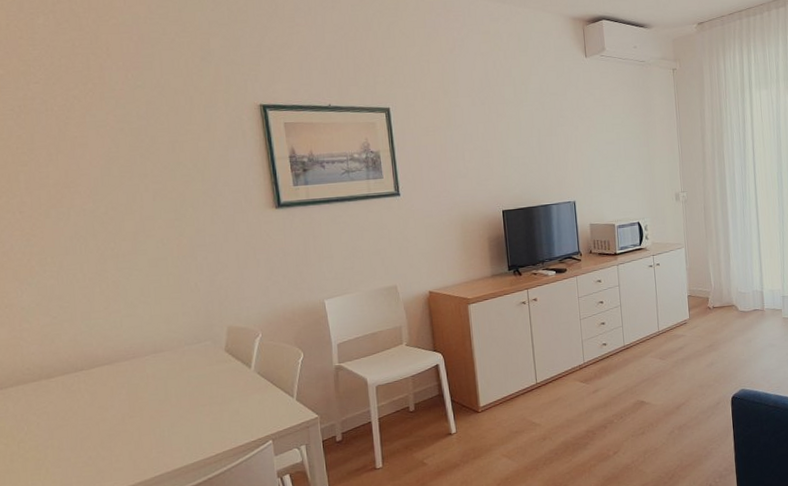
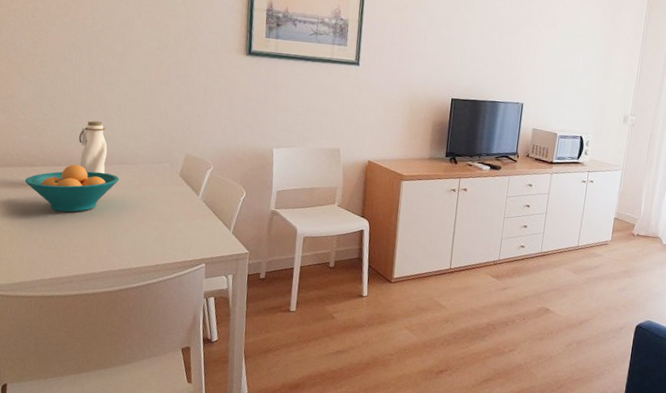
fruit bowl: none [43,364,156,422] -> present [25,164,120,213]
water bottle: none [100,312,138,371] -> present [79,120,108,173]

